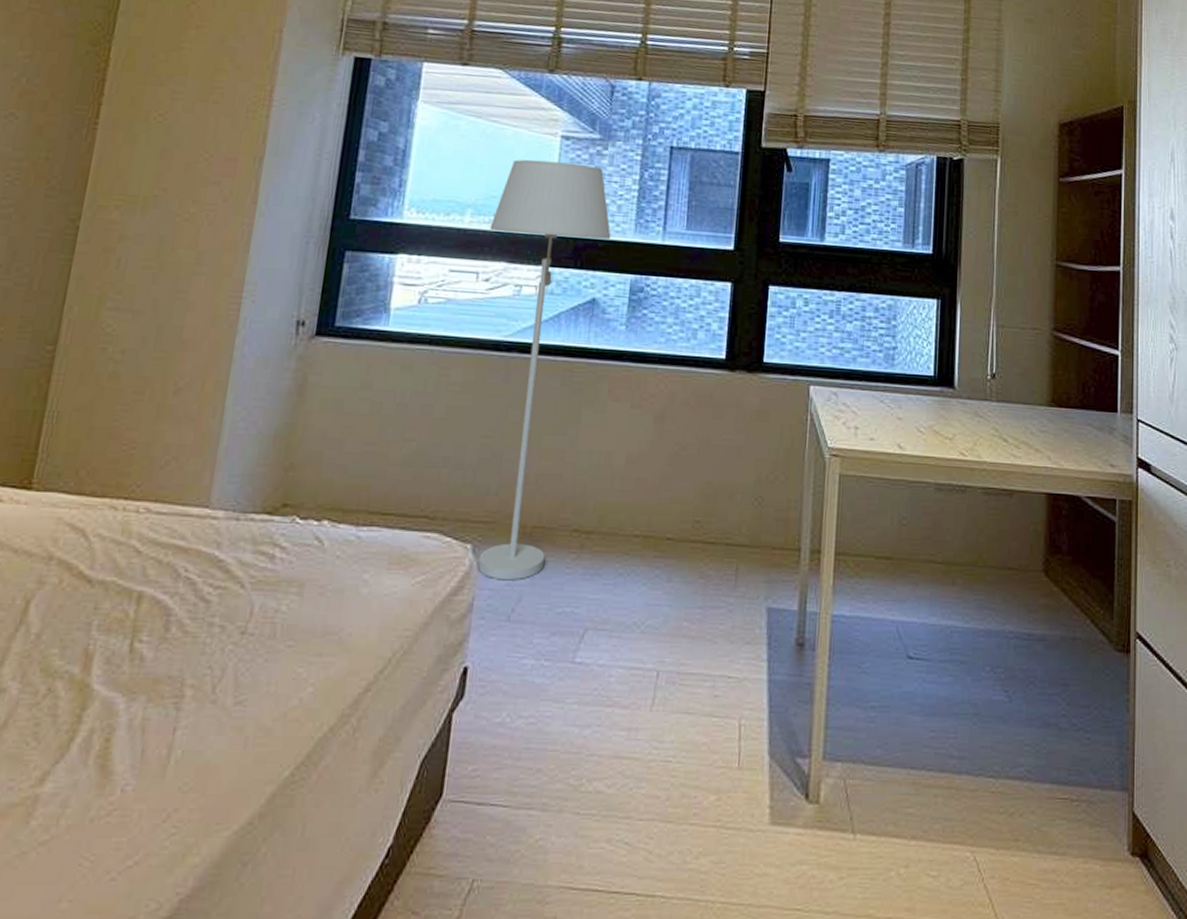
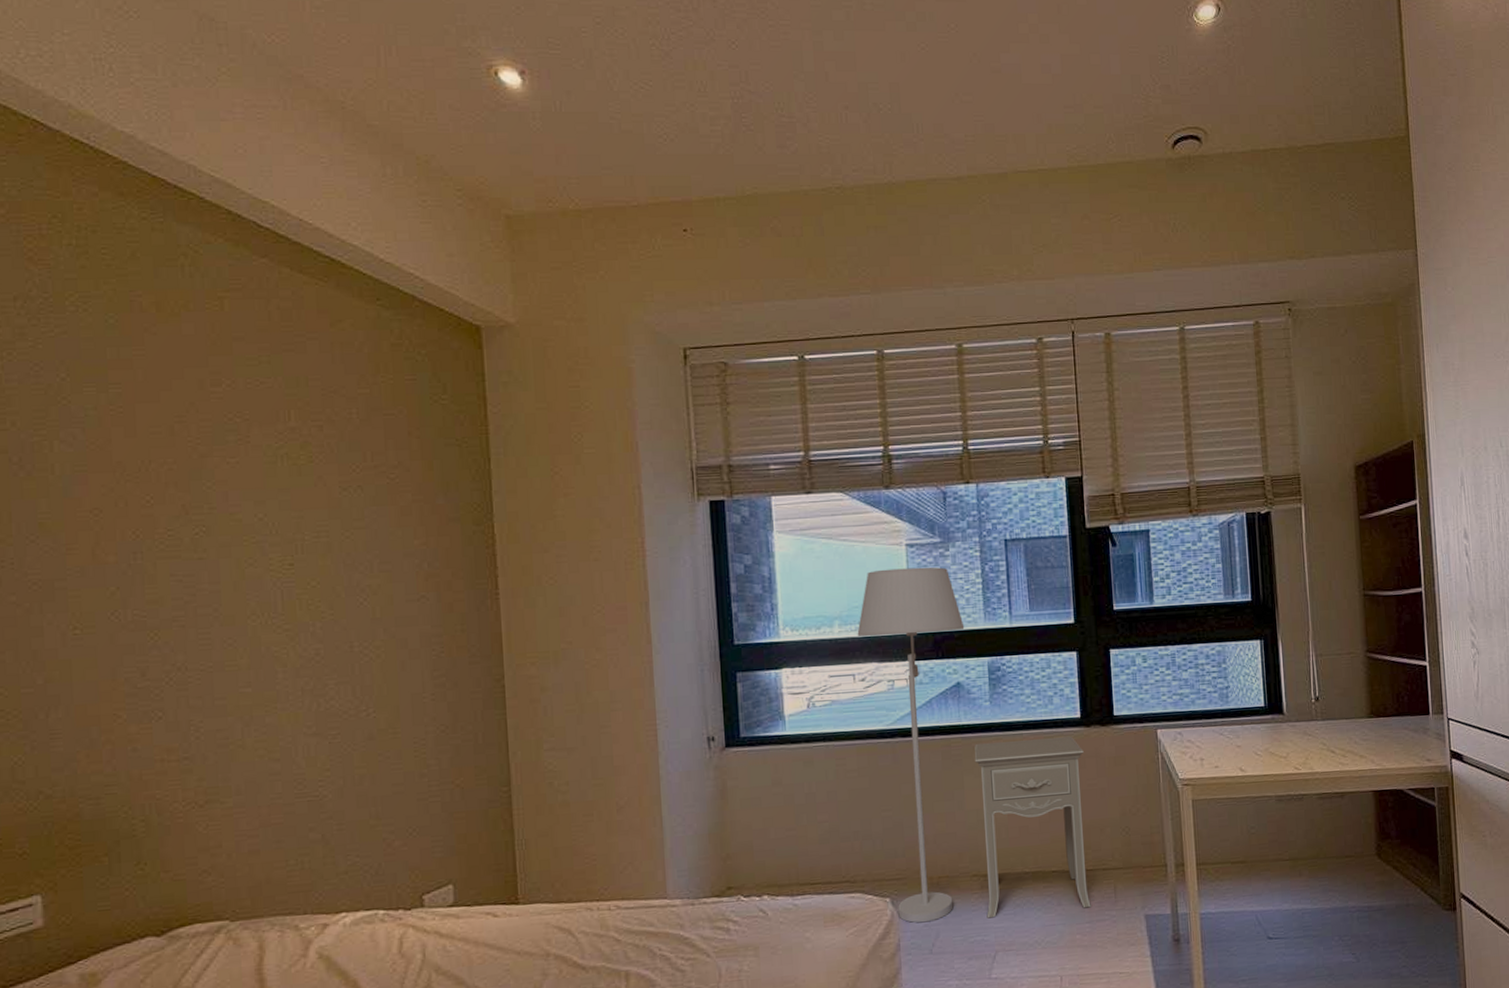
nightstand: none [581,372,724,590] -> present [974,735,1091,918]

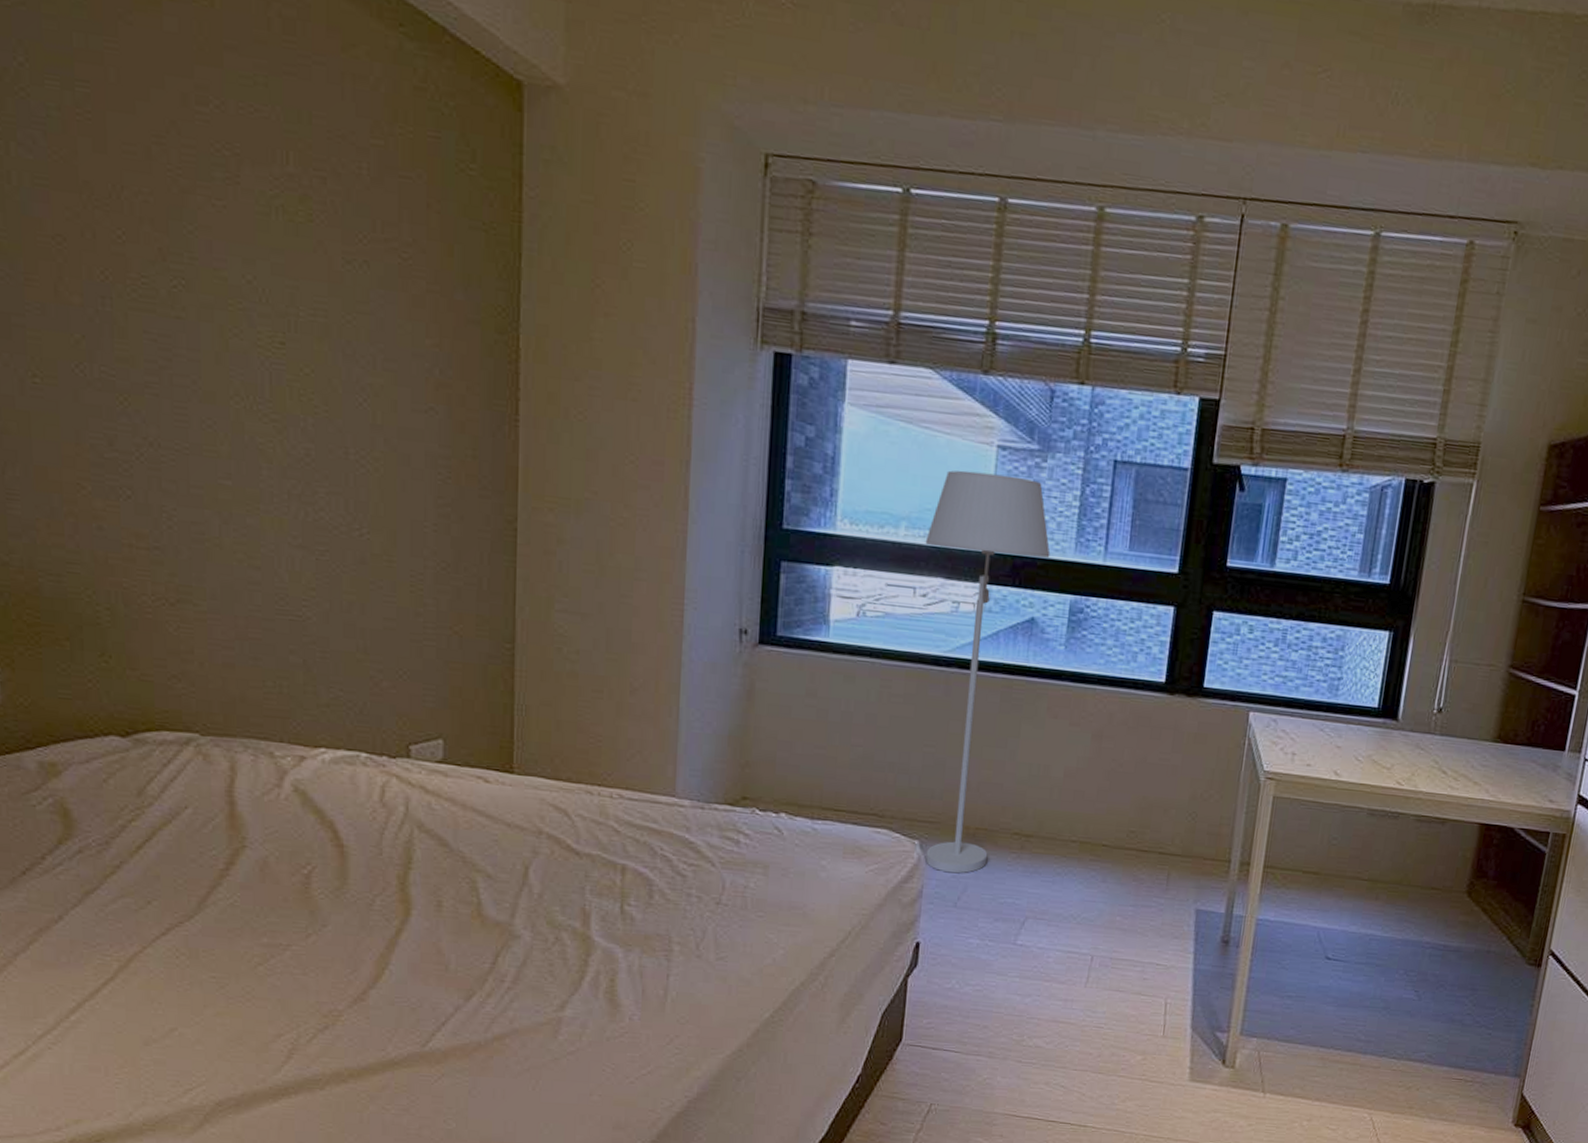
nightstand: present [974,735,1091,918] -> none [1022,690,1162,891]

